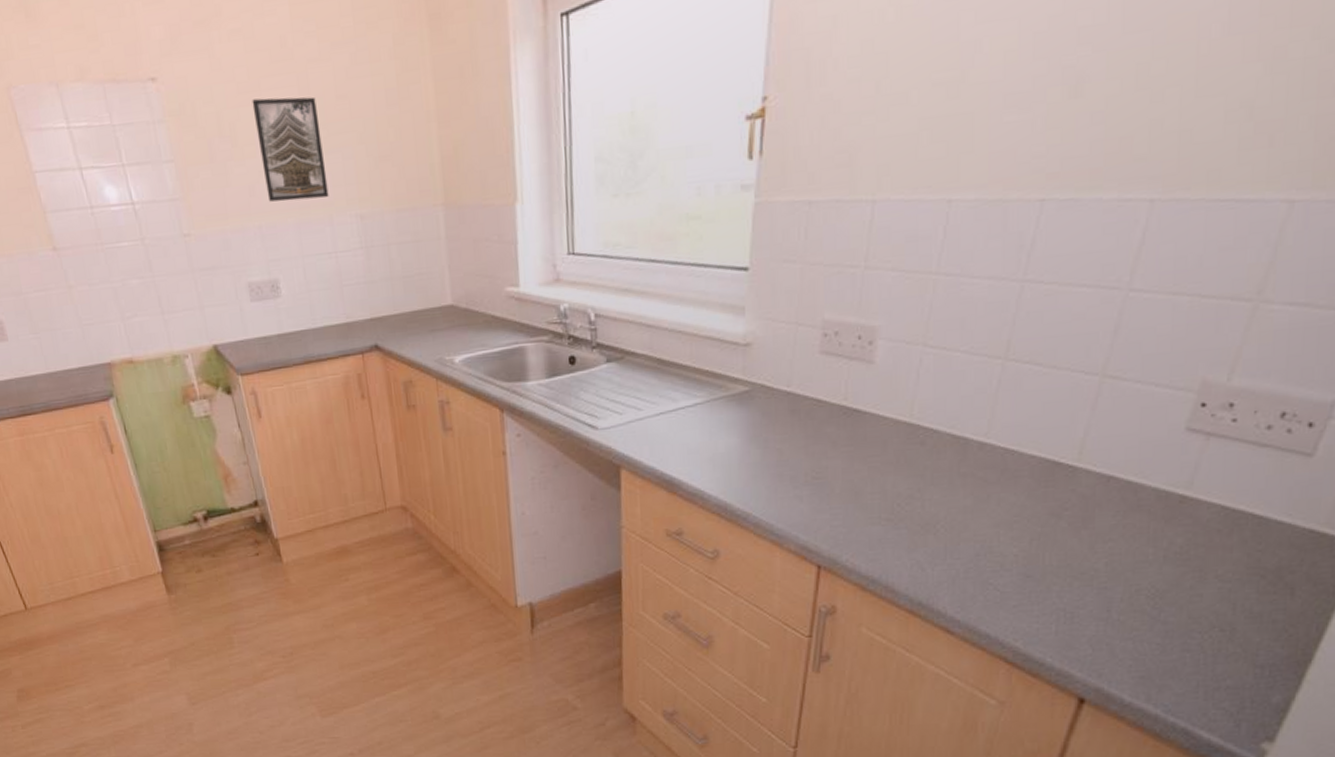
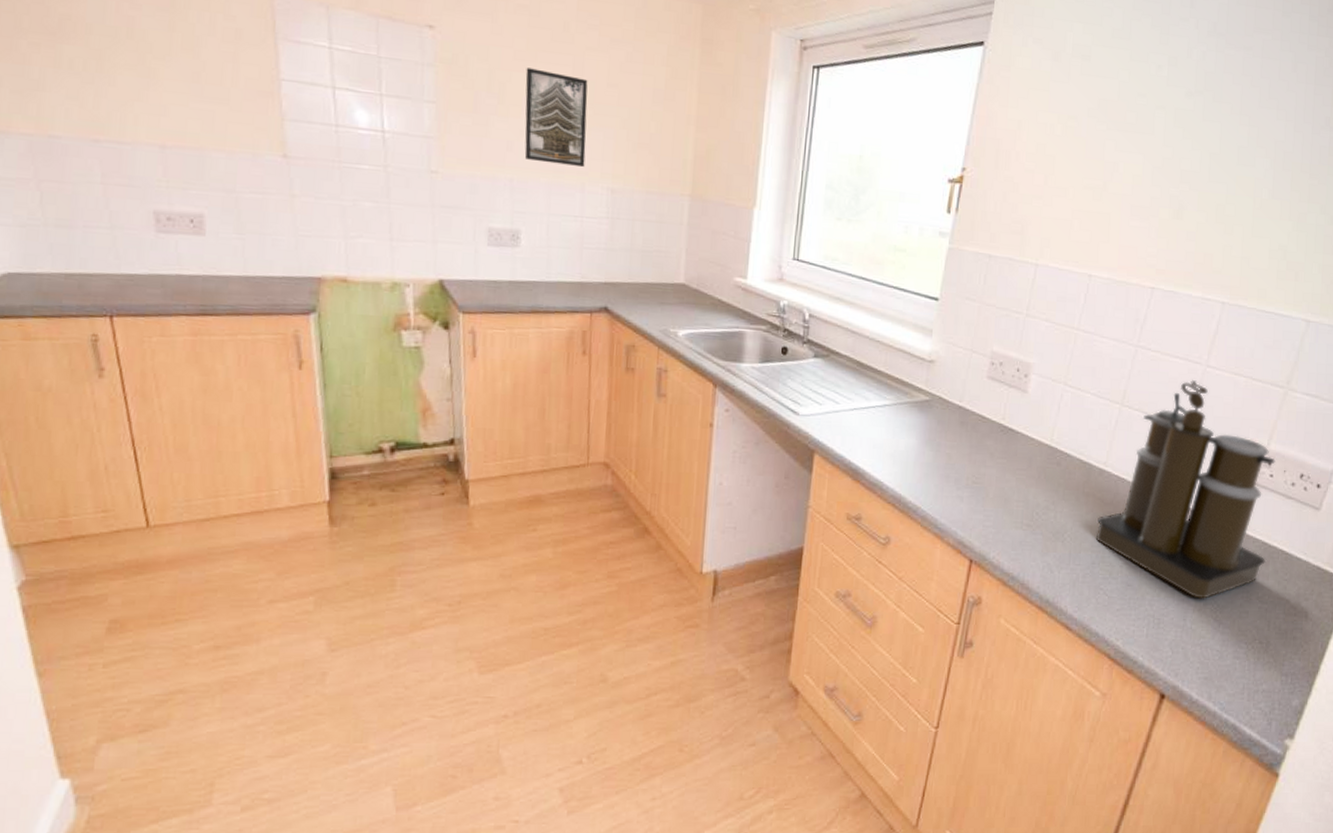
coffee maker: none [978,312,1240,586] -> present [1095,380,1275,600]

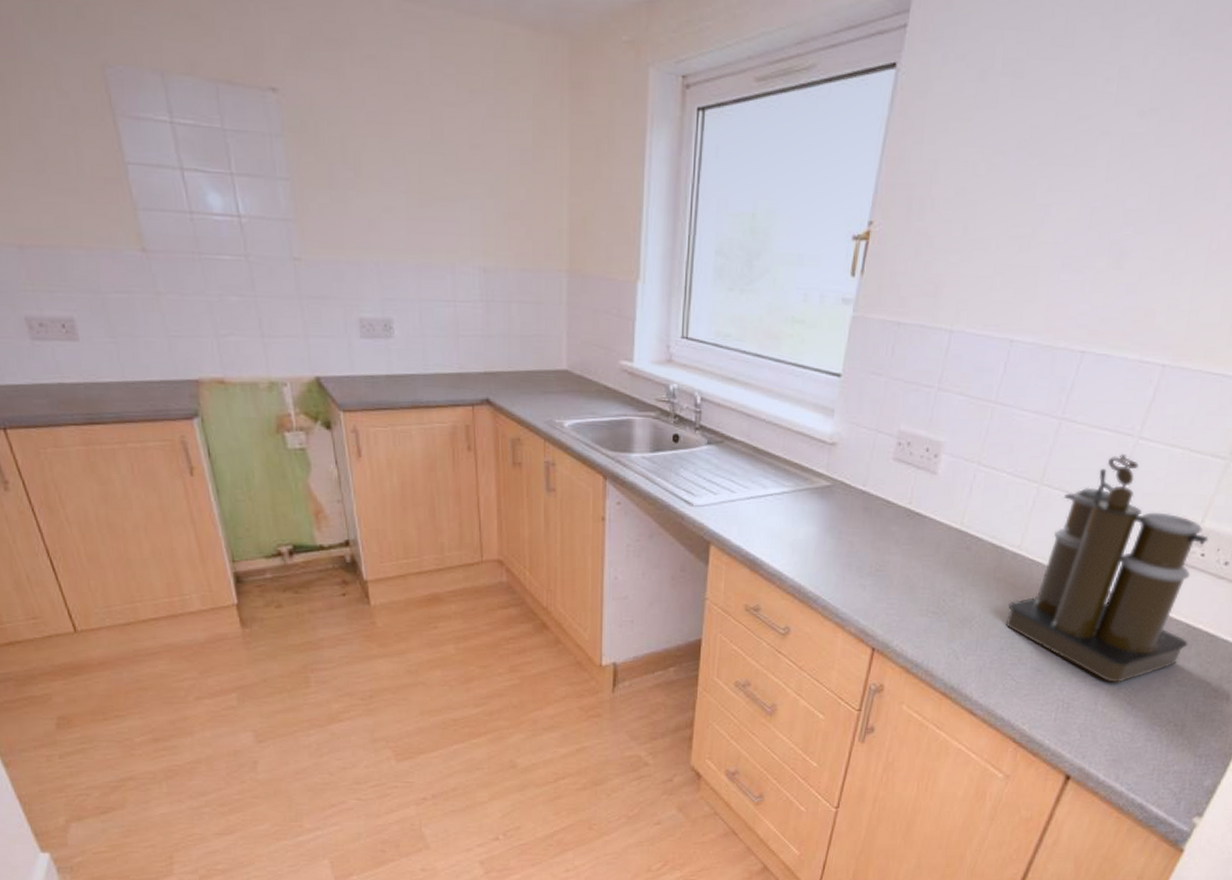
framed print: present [524,67,588,167] -> none [380,131,453,244]

